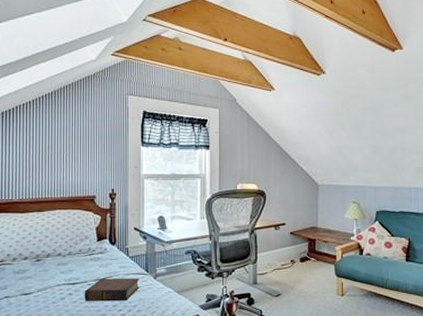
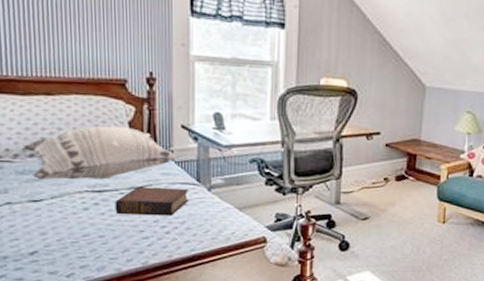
decorative pillow: none [19,231,133,277] -> present [22,125,179,180]

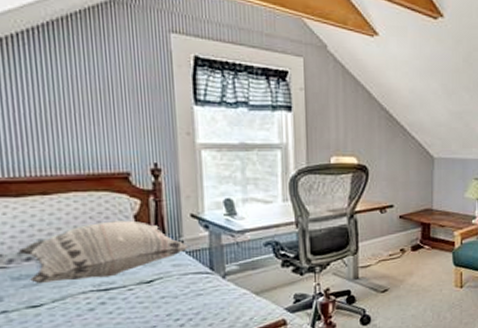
book: present [115,186,189,216] -> none [123,279,203,312]

